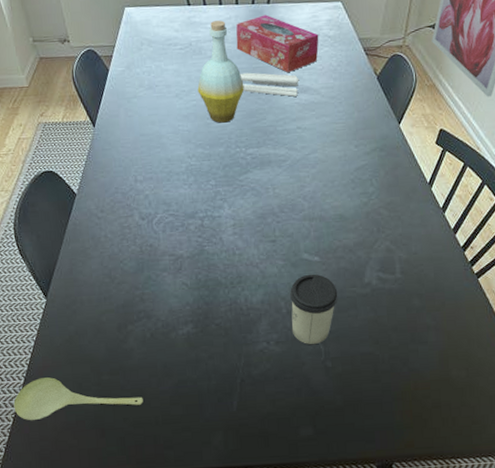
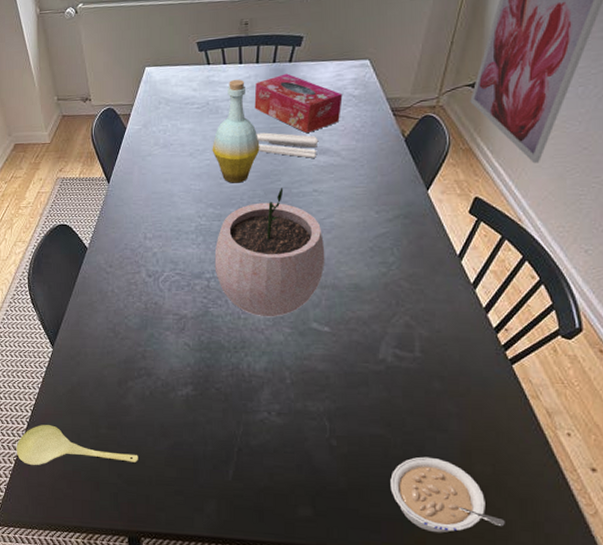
plant pot: none [206,126,312,252] -> present [214,188,325,317]
cup: present [289,274,338,345] -> none [295,345,348,420]
legume: none [381,368,479,435] -> present [390,456,505,533]

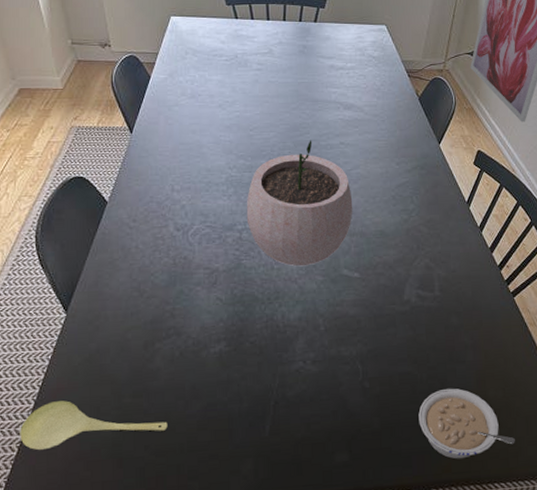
bottle: present [212,79,260,183] -> none [241,35,289,135]
tissue box: present [254,73,343,134] -> none [282,32,364,90]
candle: present [256,132,319,158] -> none [285,87,344,113]

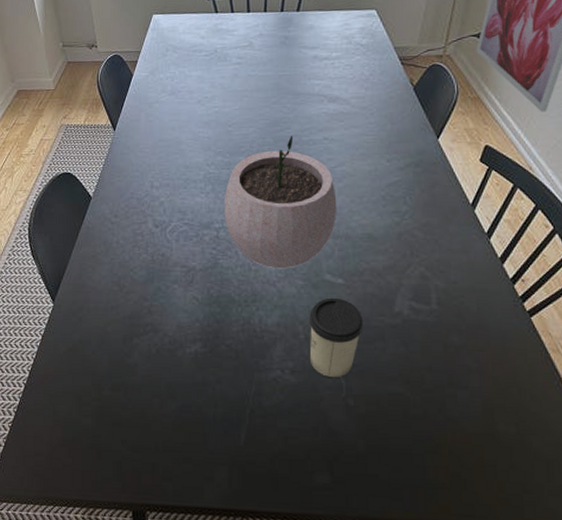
spoon: present [20,400,168,450] -> none [12,387,144,432]
cup: none [328,290,377,365] -> present [308,297,364,378]
legume: present [418,388,515,459] -> none [411,416,532,500]

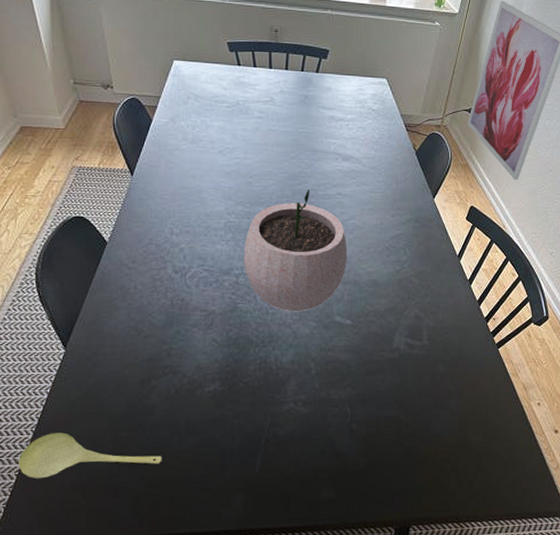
spoon: none [12,387,144,432] -> present [18,433,162,478]
cup: present [308,297,364,378] -> none [319,336,367,407]

